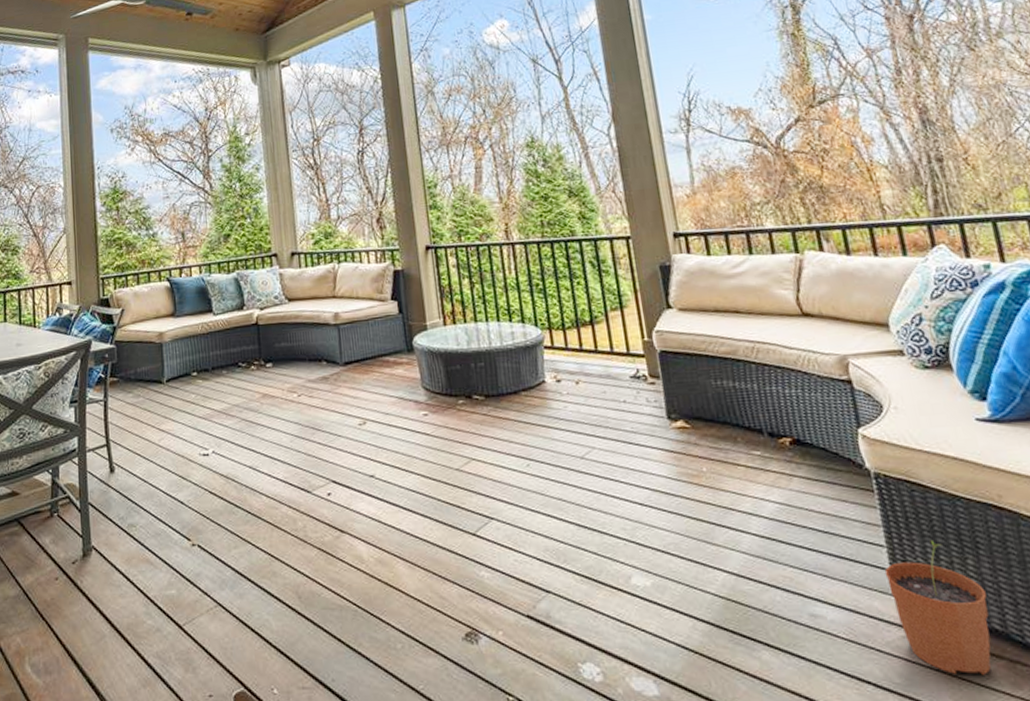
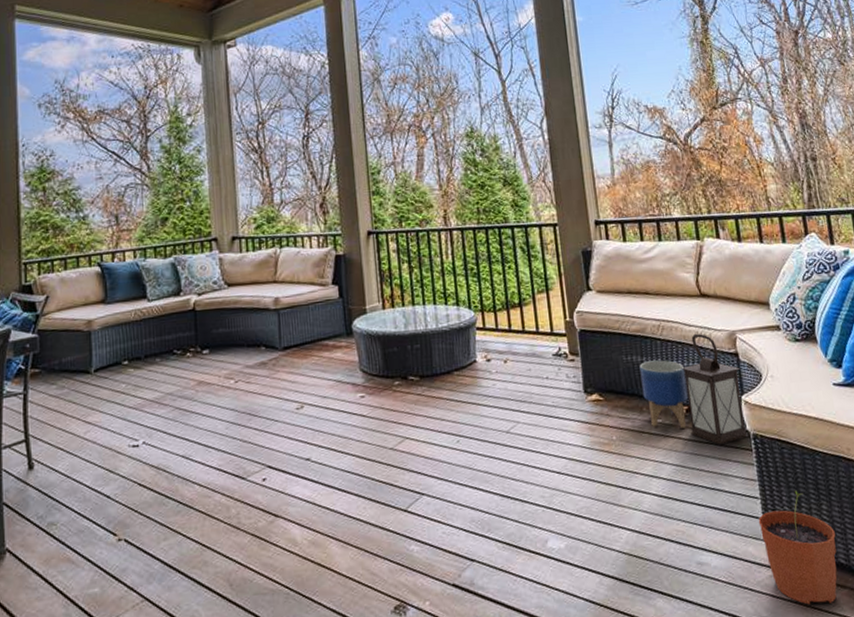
planter: none [731,386,791,464] -> present [639,360,688,429]
lantern: none [781,357,868,483] -> present [681,334,748,445]

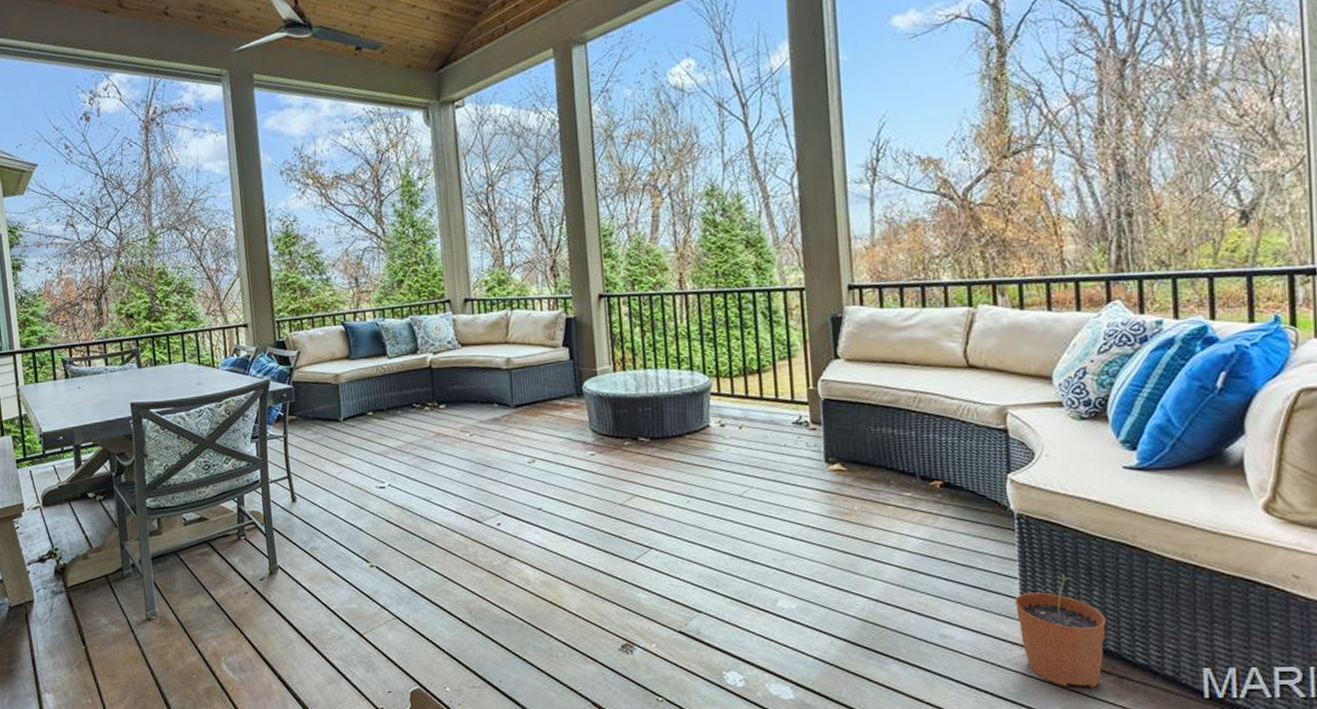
planter: present [639,360,688,429] -> none [889,433,943,504]
lantern: present [681,334,748,445] -> none [938,407,1011,523]

